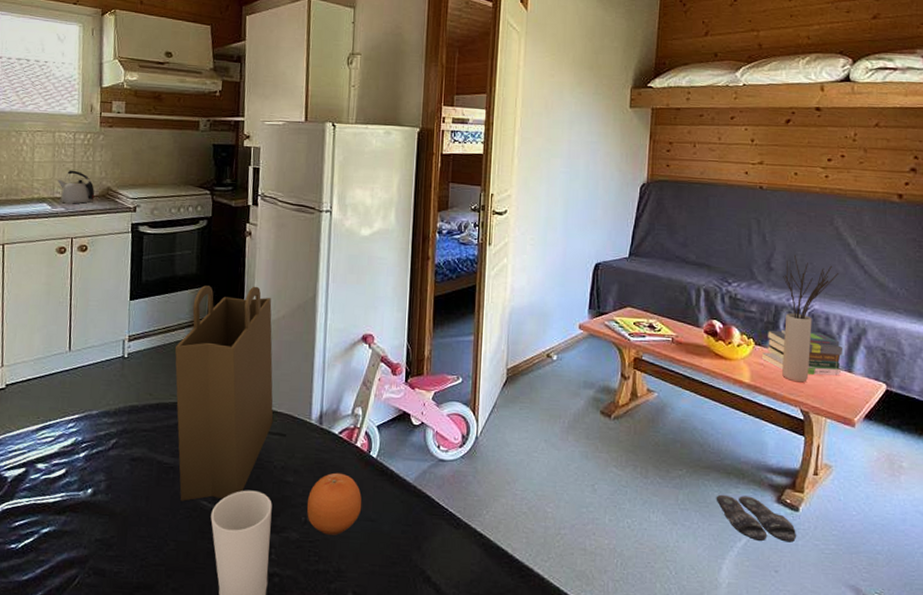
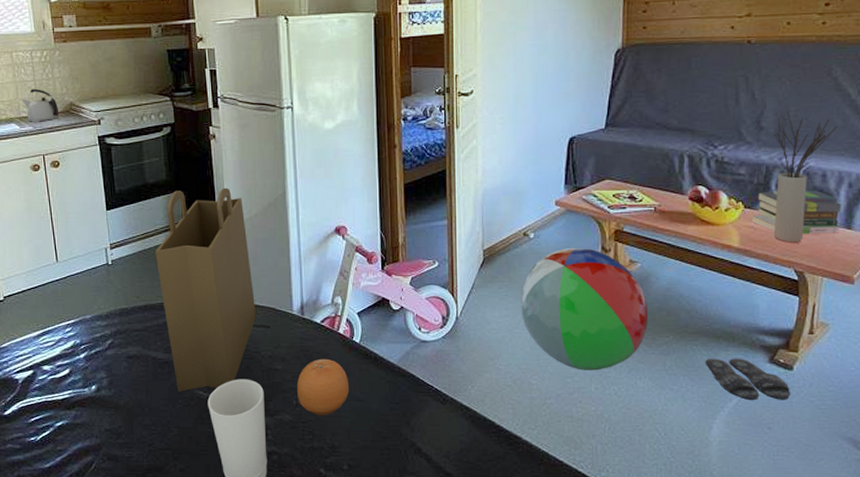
beach ball: none [540,372,664,501] -> present [520,247,649,371]

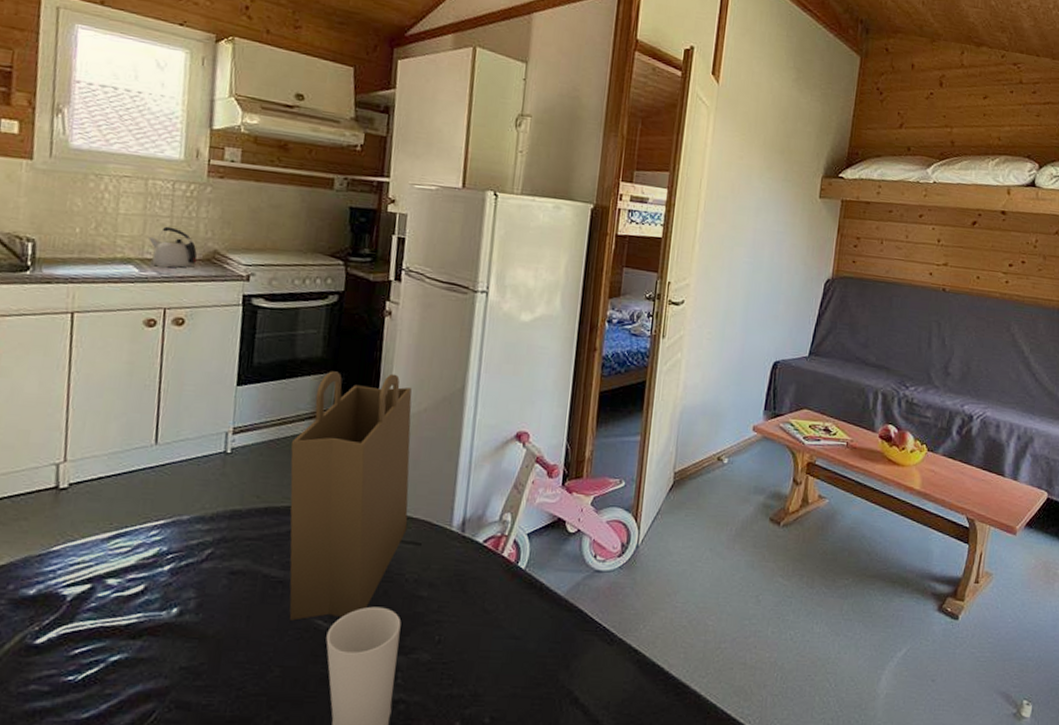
fruit: present [297,358,350,415] -> none [441,585,506,655]
beach ball: present [520,247,649,371] -> none [705,477,832,613]
slippers: present [706,358,790,400] -> none [880,604,955,651]
books: present [751,190,842,235] -> none [932,435,1011,484]
vase: present [774,110,838,243] -> none [952,360,1012,490]

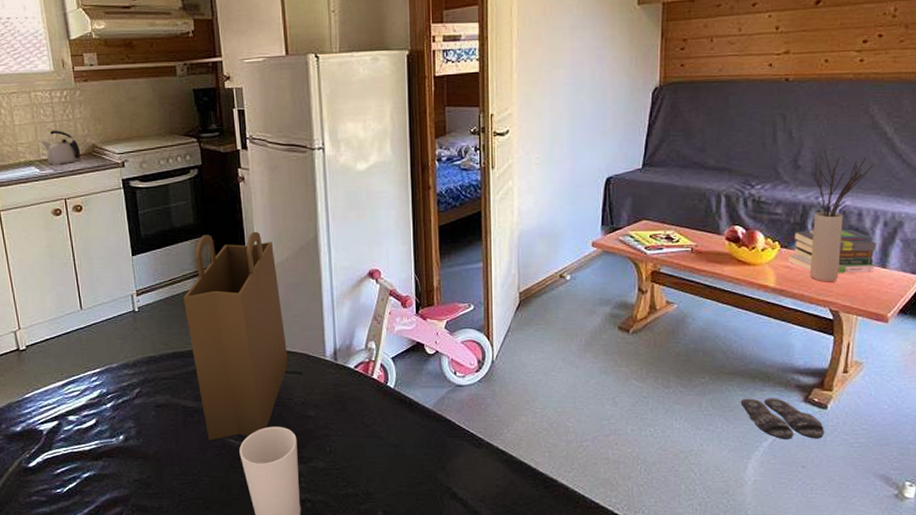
slippers: none [880,604,955,651] -> present [741,398,824,439]
books: none [932,435,1011,484] -> present [787,229,877,274]
vase: none [952,360,1012,490] -> present [810,149,874,282]

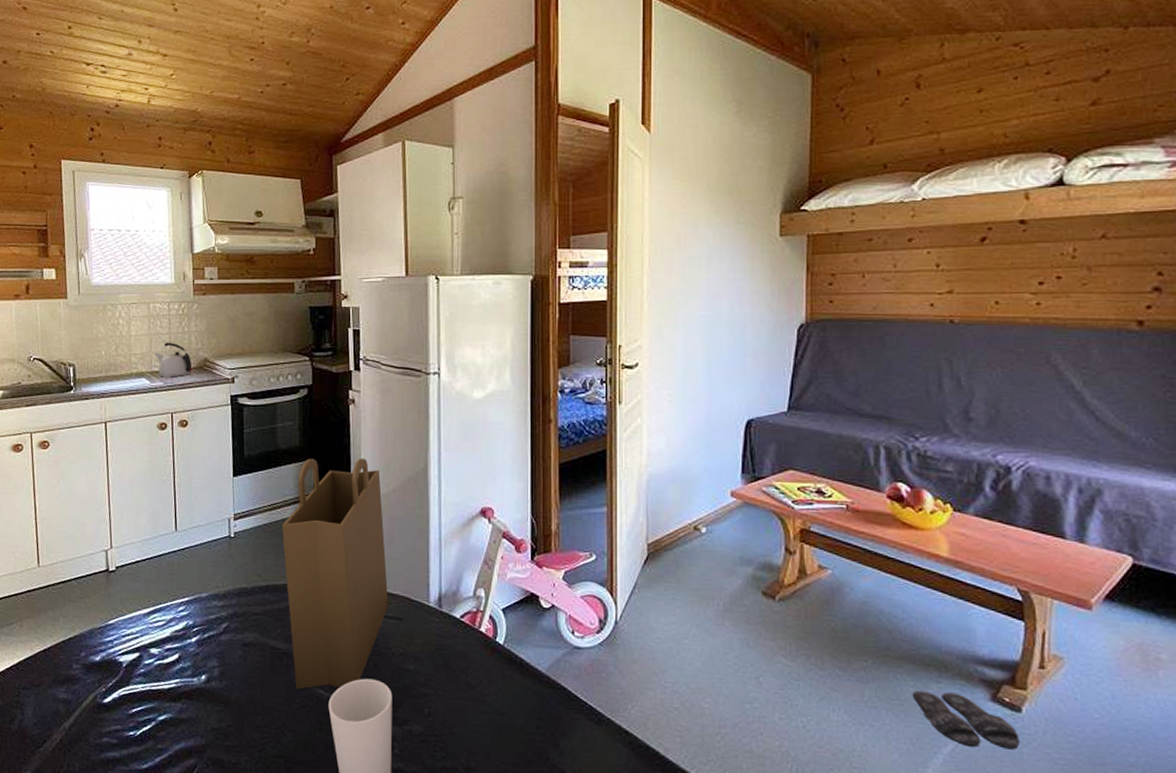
books: present [787,229,877,274] -> none [962,491,1072,548]
vase: present [810,149,874,282] -> none [986,400,1062,556]

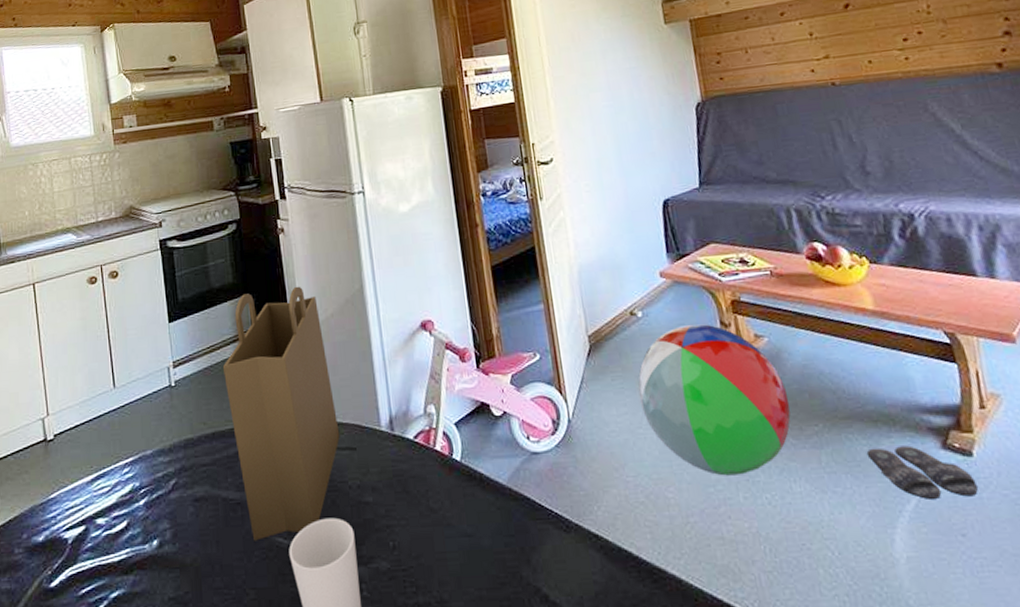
kettle: present [155,342,192,378] -> none [79,194,119,231]
beach ball: none [690,546,842,697] -> present [638,323,791,476]

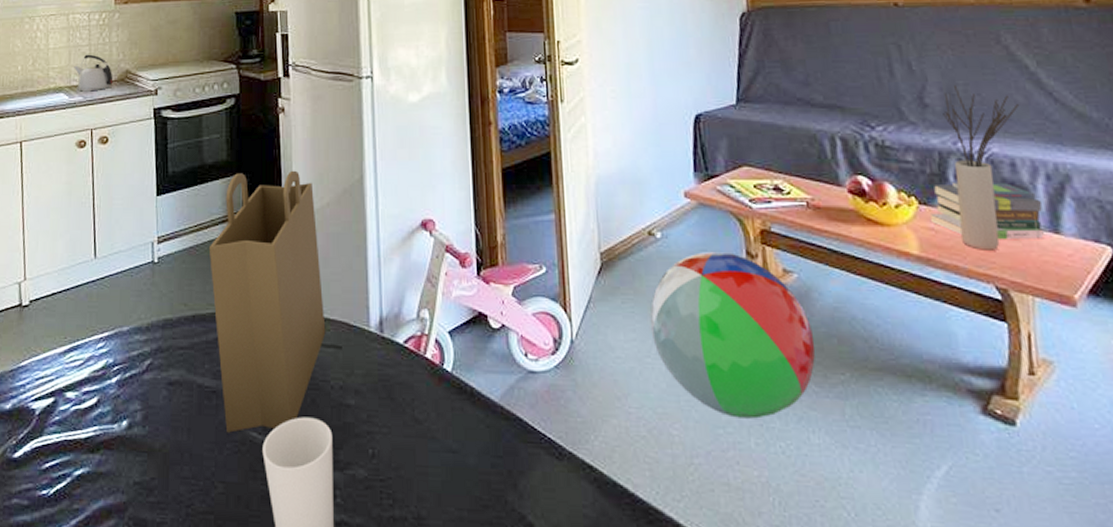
kettle: none [79,194,119,231] -> present [74,54,113,92]
slippers: present [867,445,978,499] -> none [897,405,1018,470]
books: none [880,237,982,289] -> present [930,182,1044,240]
vase: none [882,152,950,300] -> present [943,84,1020,251]

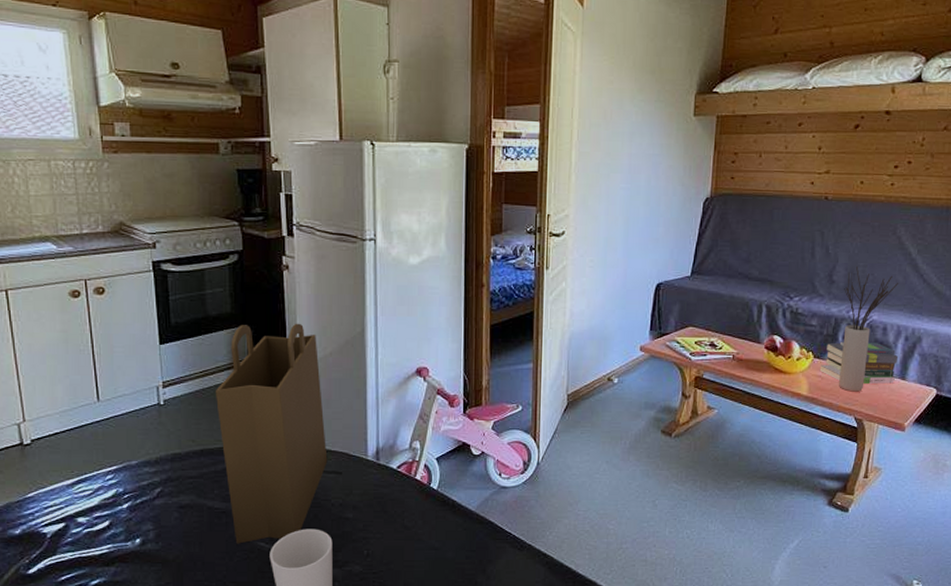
kettle: present [74,54,113,92] -> none [60,203,106,242]
beach ball: present [649,251,816,419] -> none [601,393,723,515]

